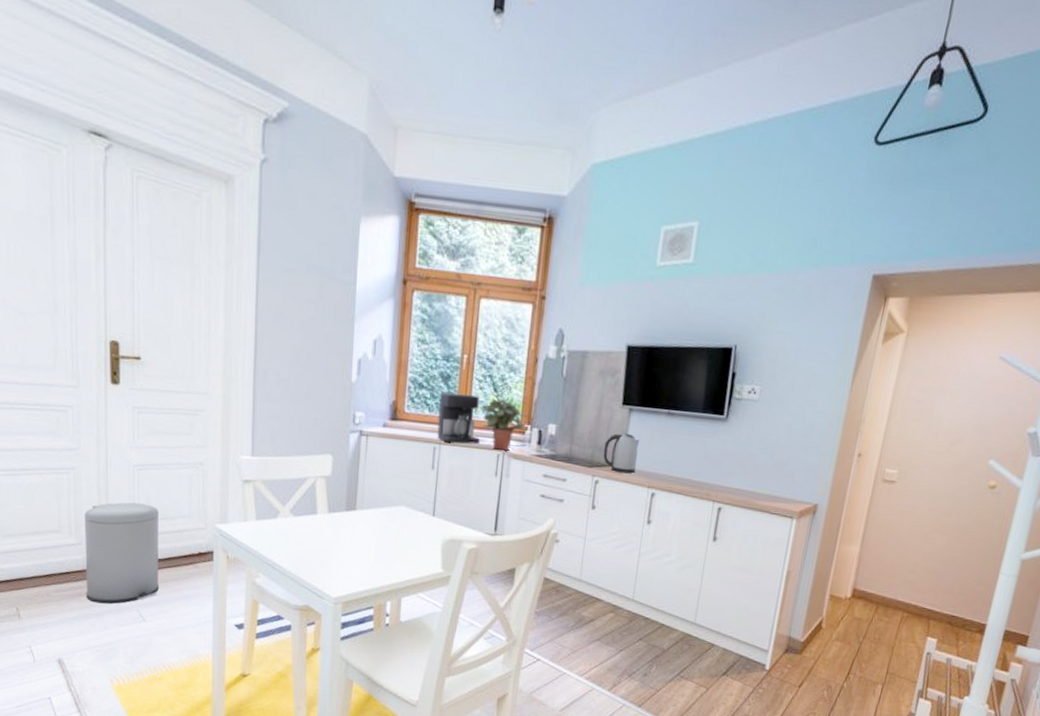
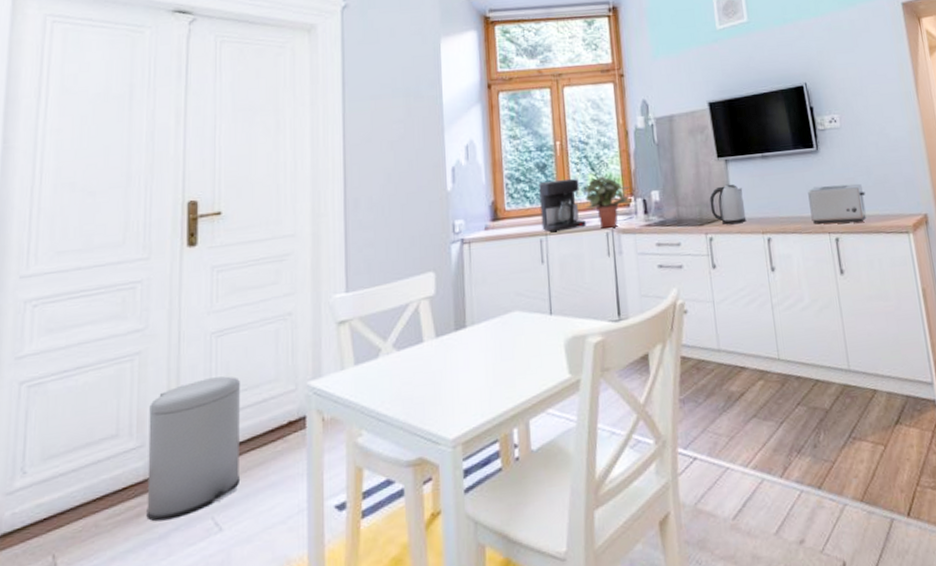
toaster: none [700,454,762,499] -> present [808,183,866,225]

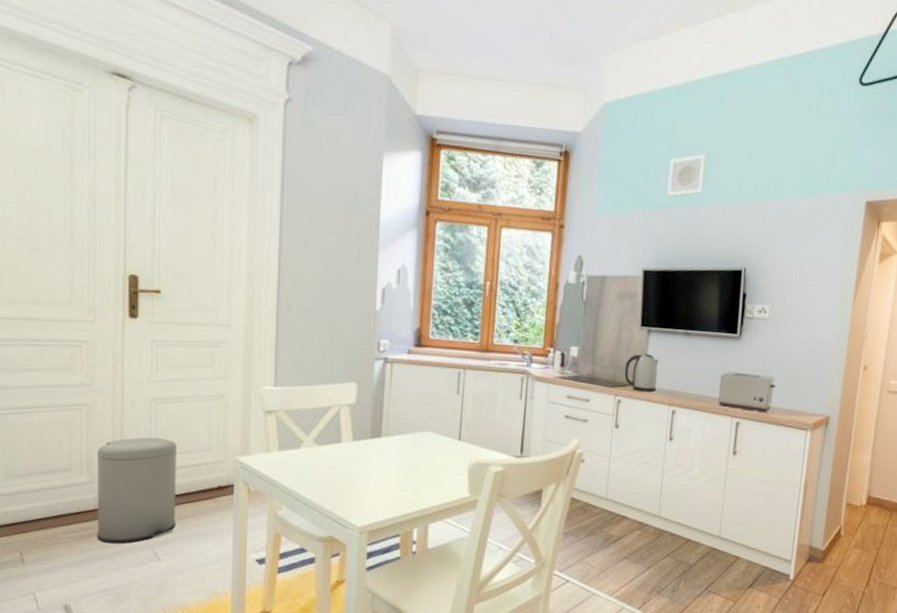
coffee maker: present [539,178,586,233] -> none [461,319,504,369]
potted plant: present [582,175,630,229] -> none [504,322,552,374]

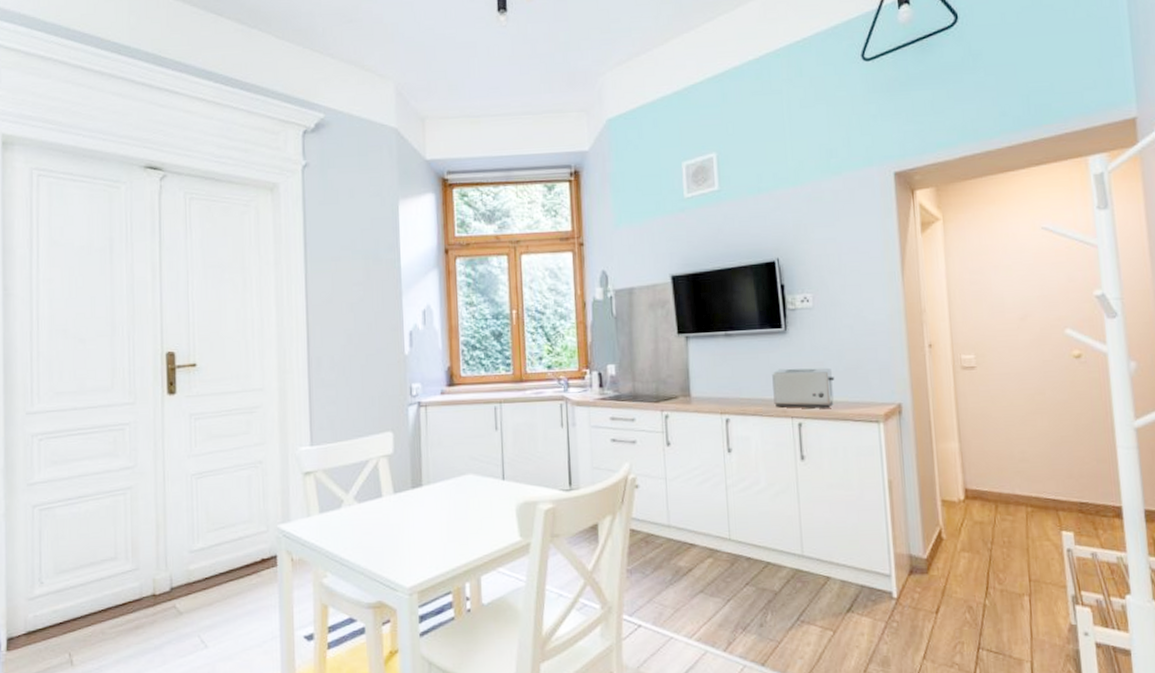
pedal bin: present [97,437,177,544] -> none [141,514,221,634]
kettle: present [624,353,659,392] -> none [667,361,705,403]

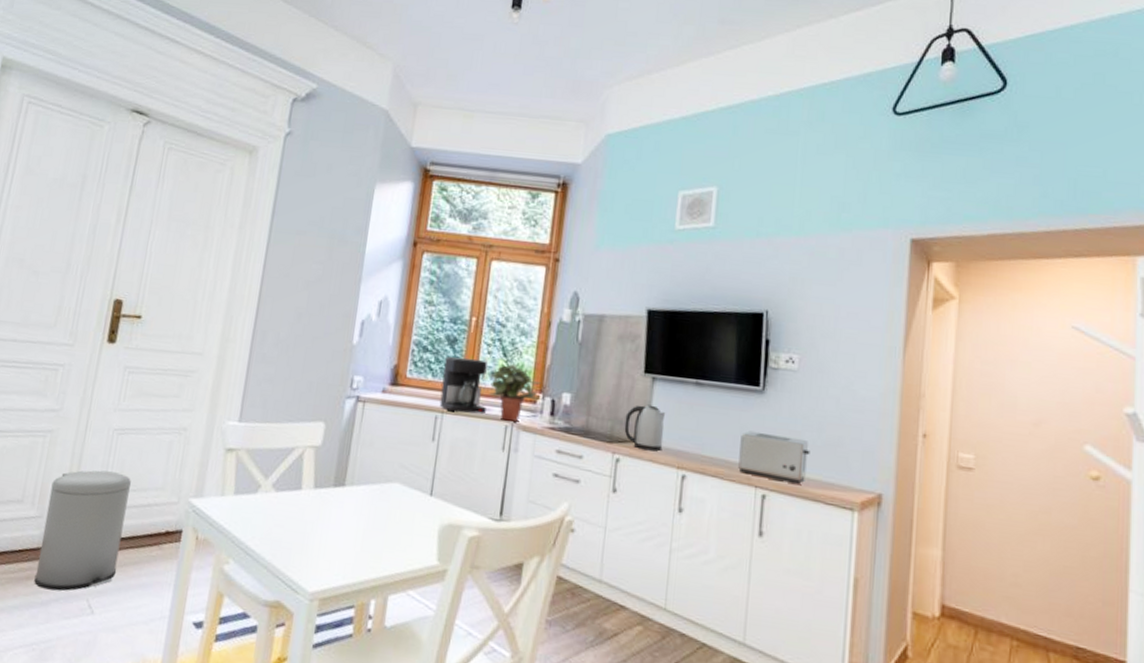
pedal bin: none [141,514,221,634] -> present [34,470,131,591]
coffee maker: none [494,348,540,401] -> present [439,356,488,415]
potted plant: none [537,346,586,400] -> present [488,363,541,422]
kettle: none [667,361,705,403] -> present [624,404,666,451]

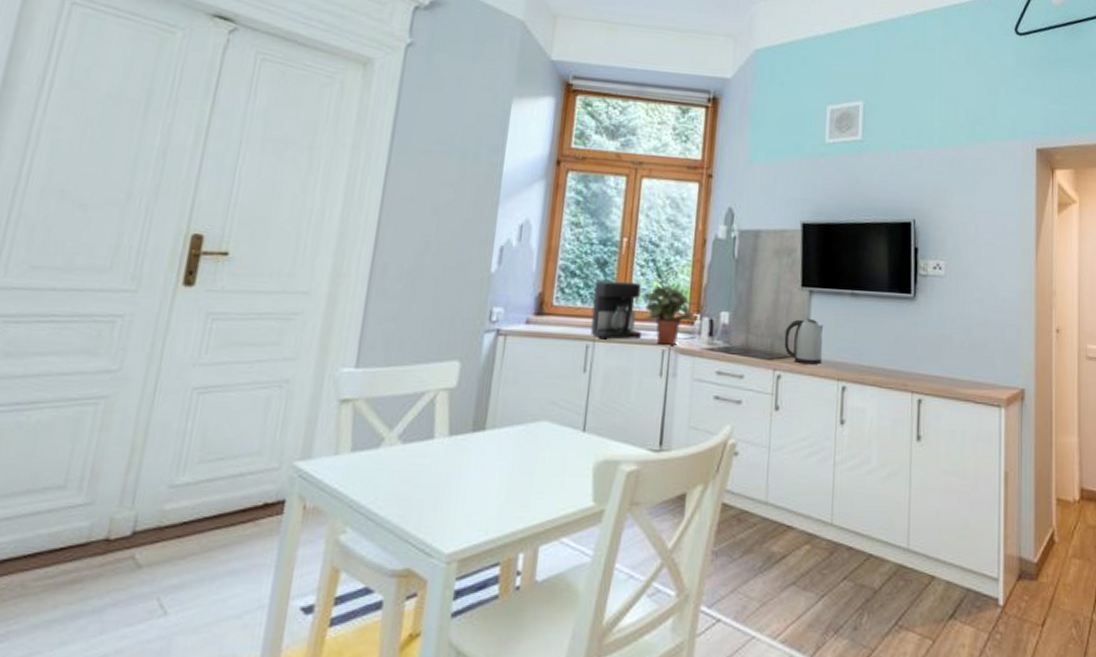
pedal bin: present [34,470,131,591] -> none [82,439,217,593]
toaster: present [738,430,810,485] -> none [895,337,960,387]

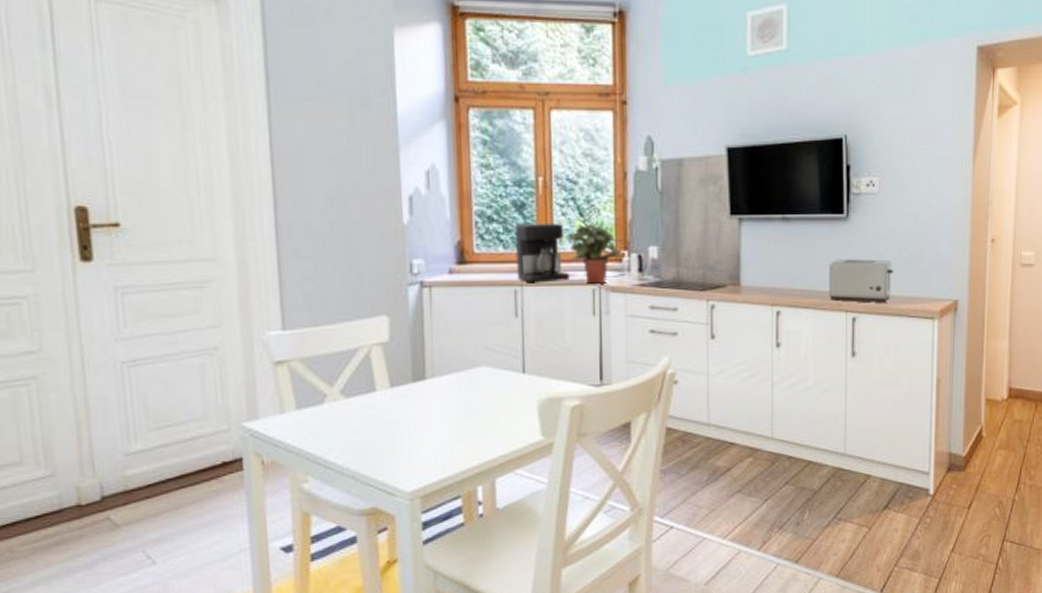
kettle: present [784,318,824,365] -> none [716,246,756,293]
toaster: none [895,337,960,387] -> present [829,258,894,304]

